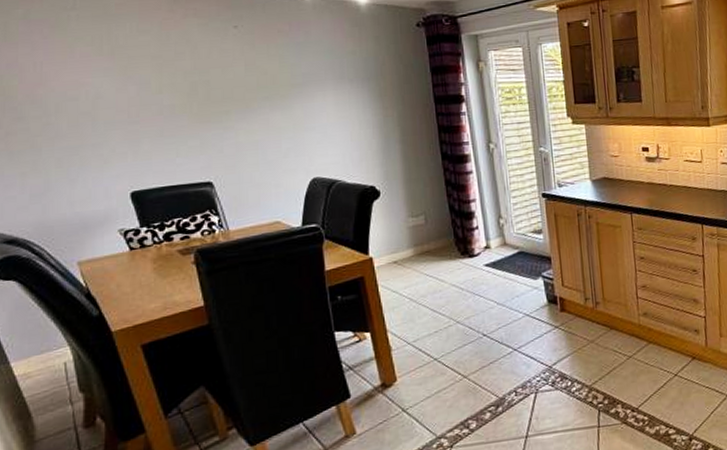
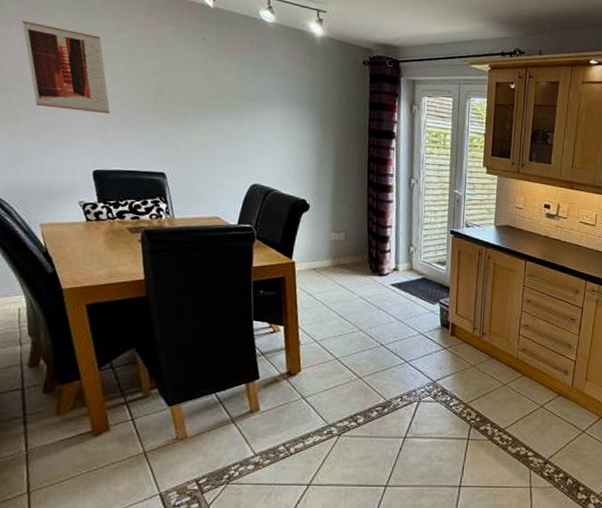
wall art: none [31,39,141,131] -> present [22,20,110,114]

